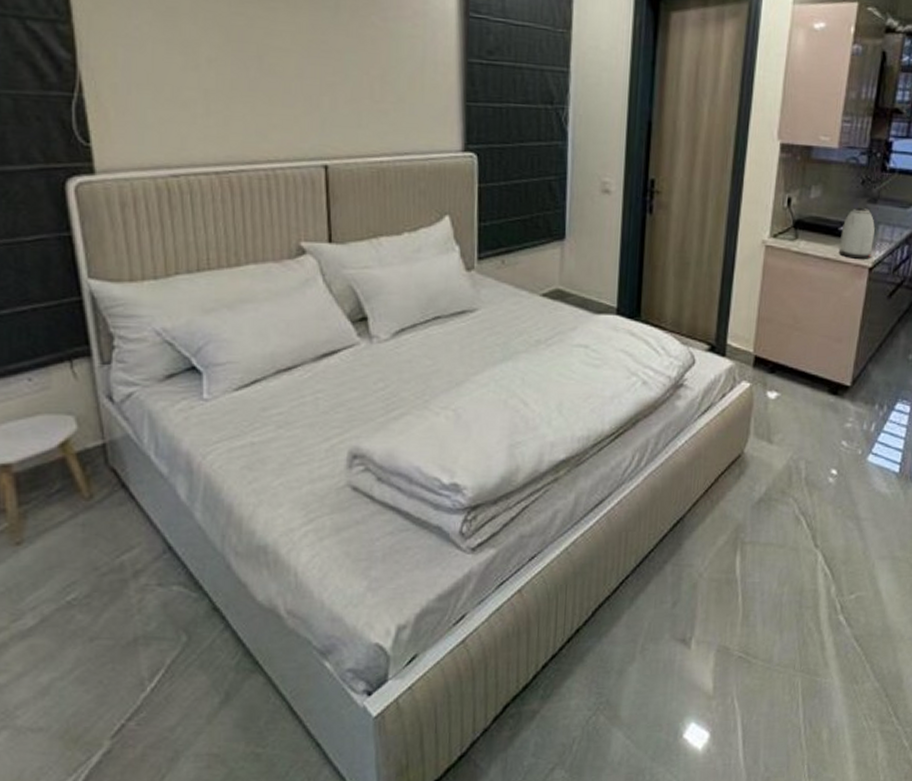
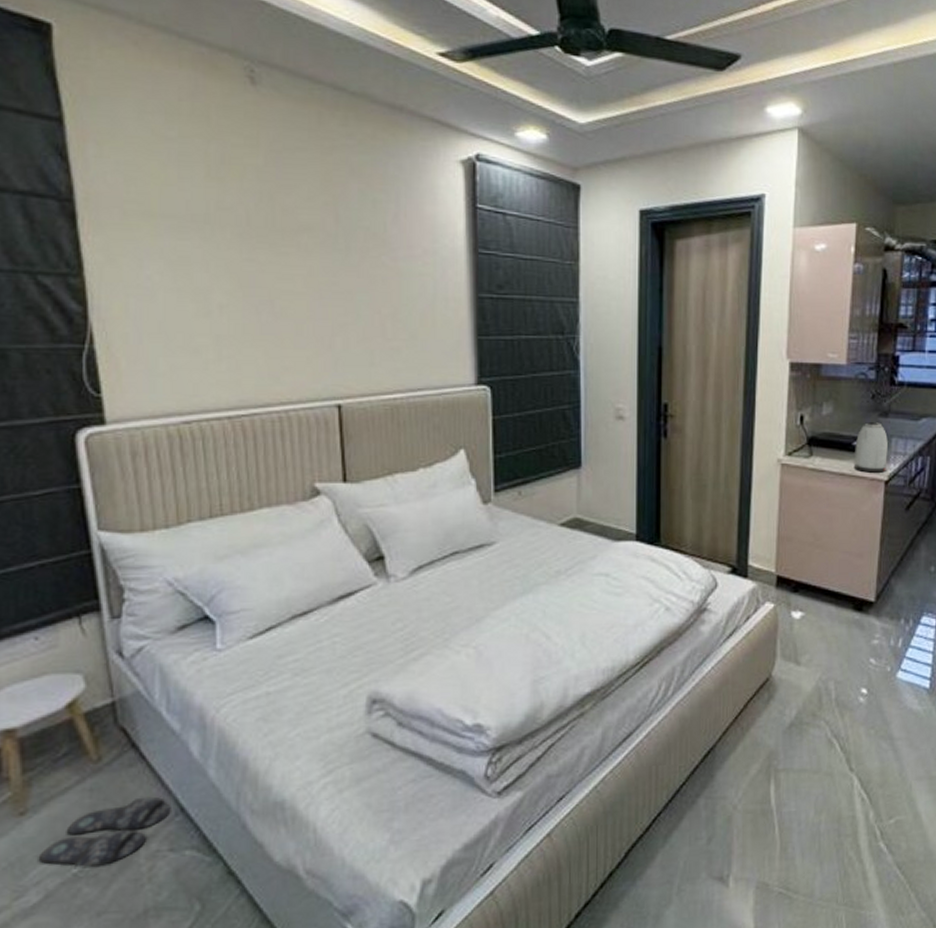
slippers: none [35,534,159,596] -> present [40,796,171,867]

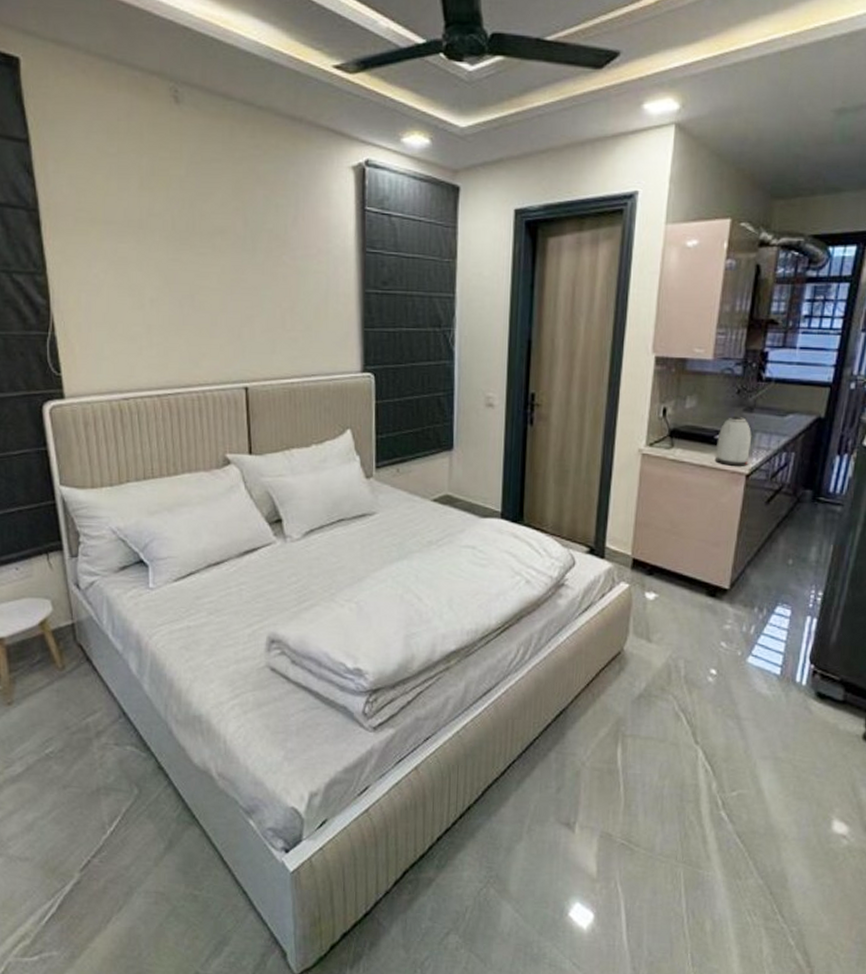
slippers: present [40,796,171,867] -> none [22,700,116,750]

